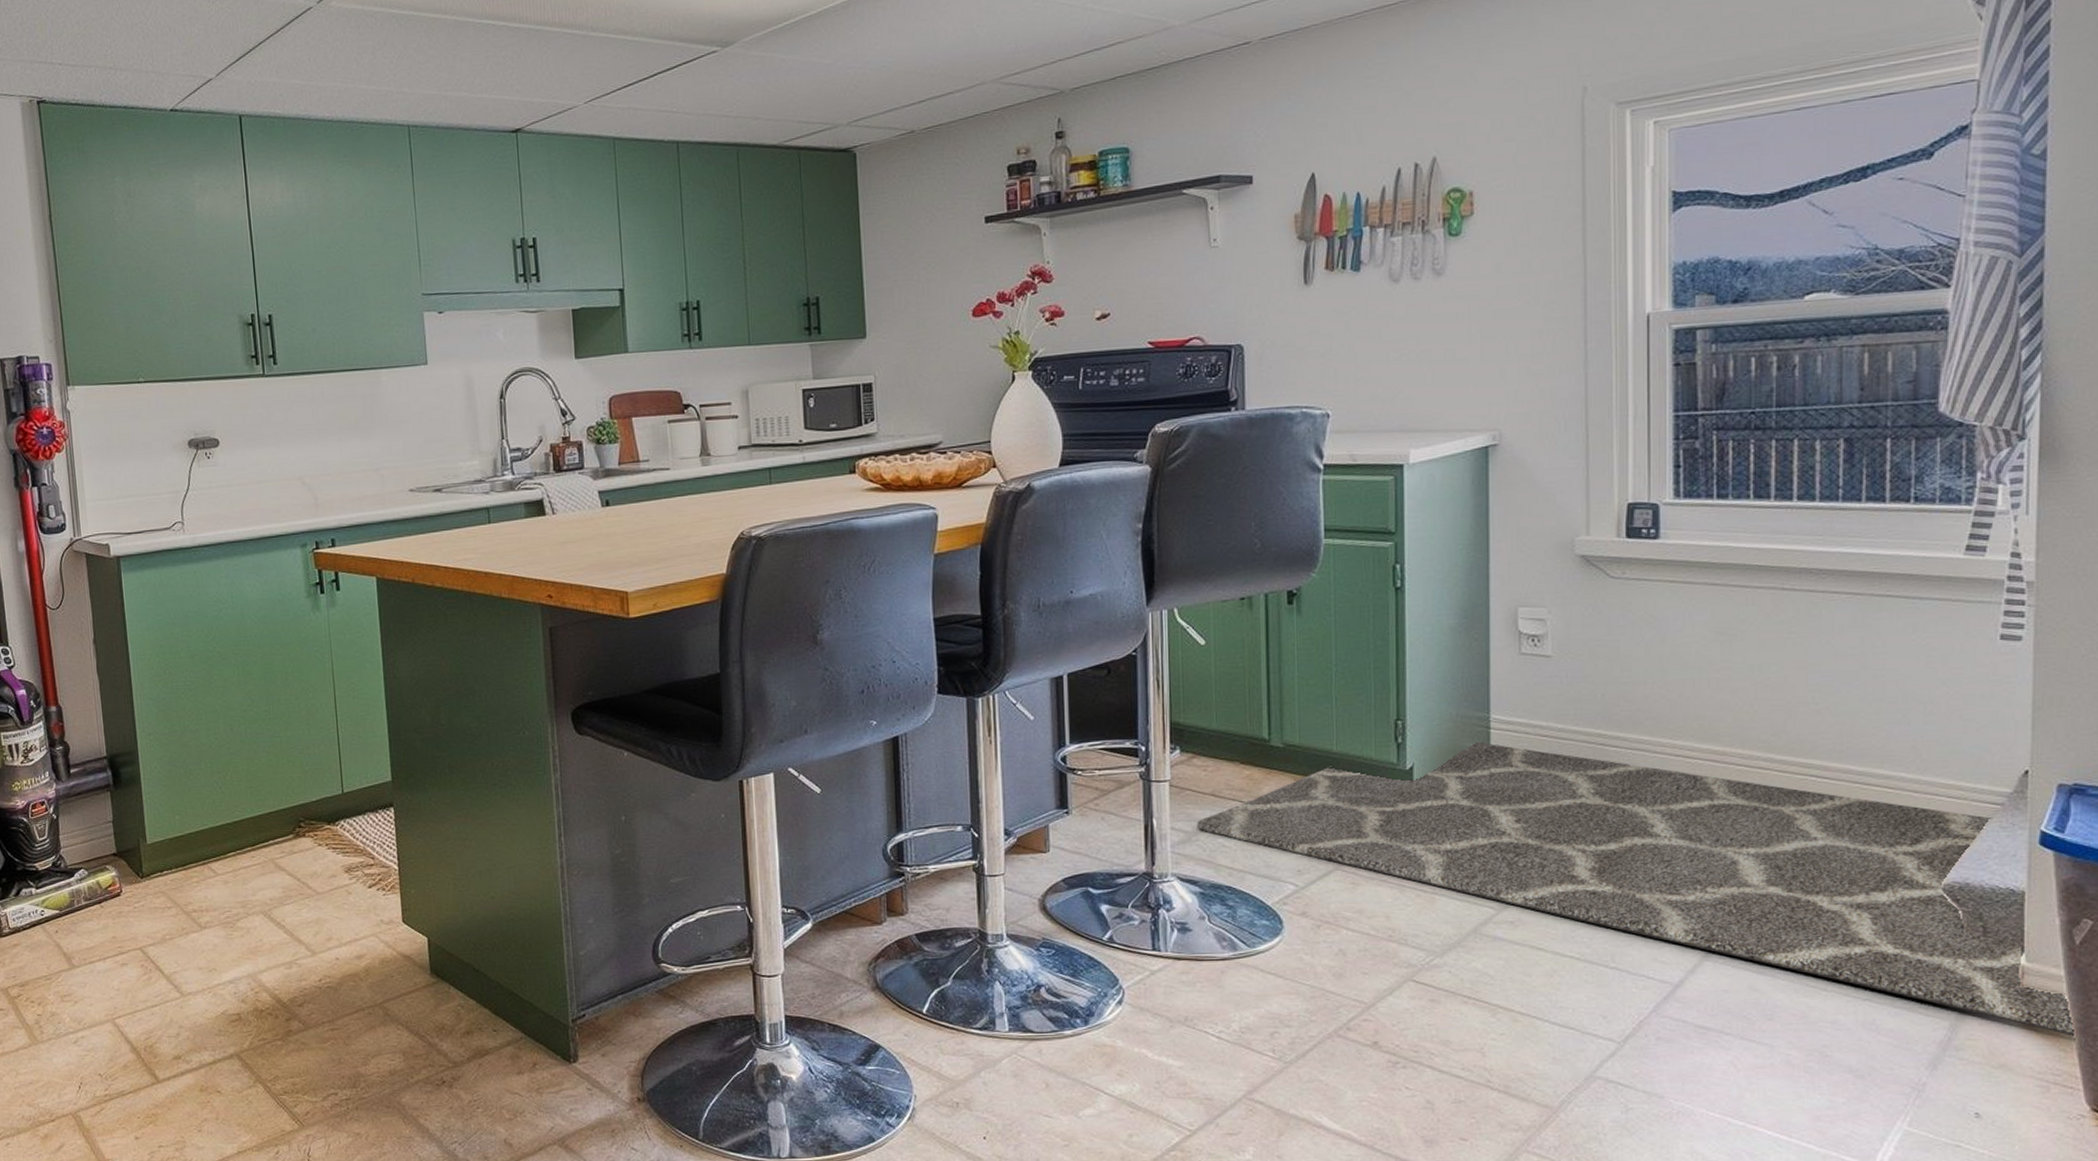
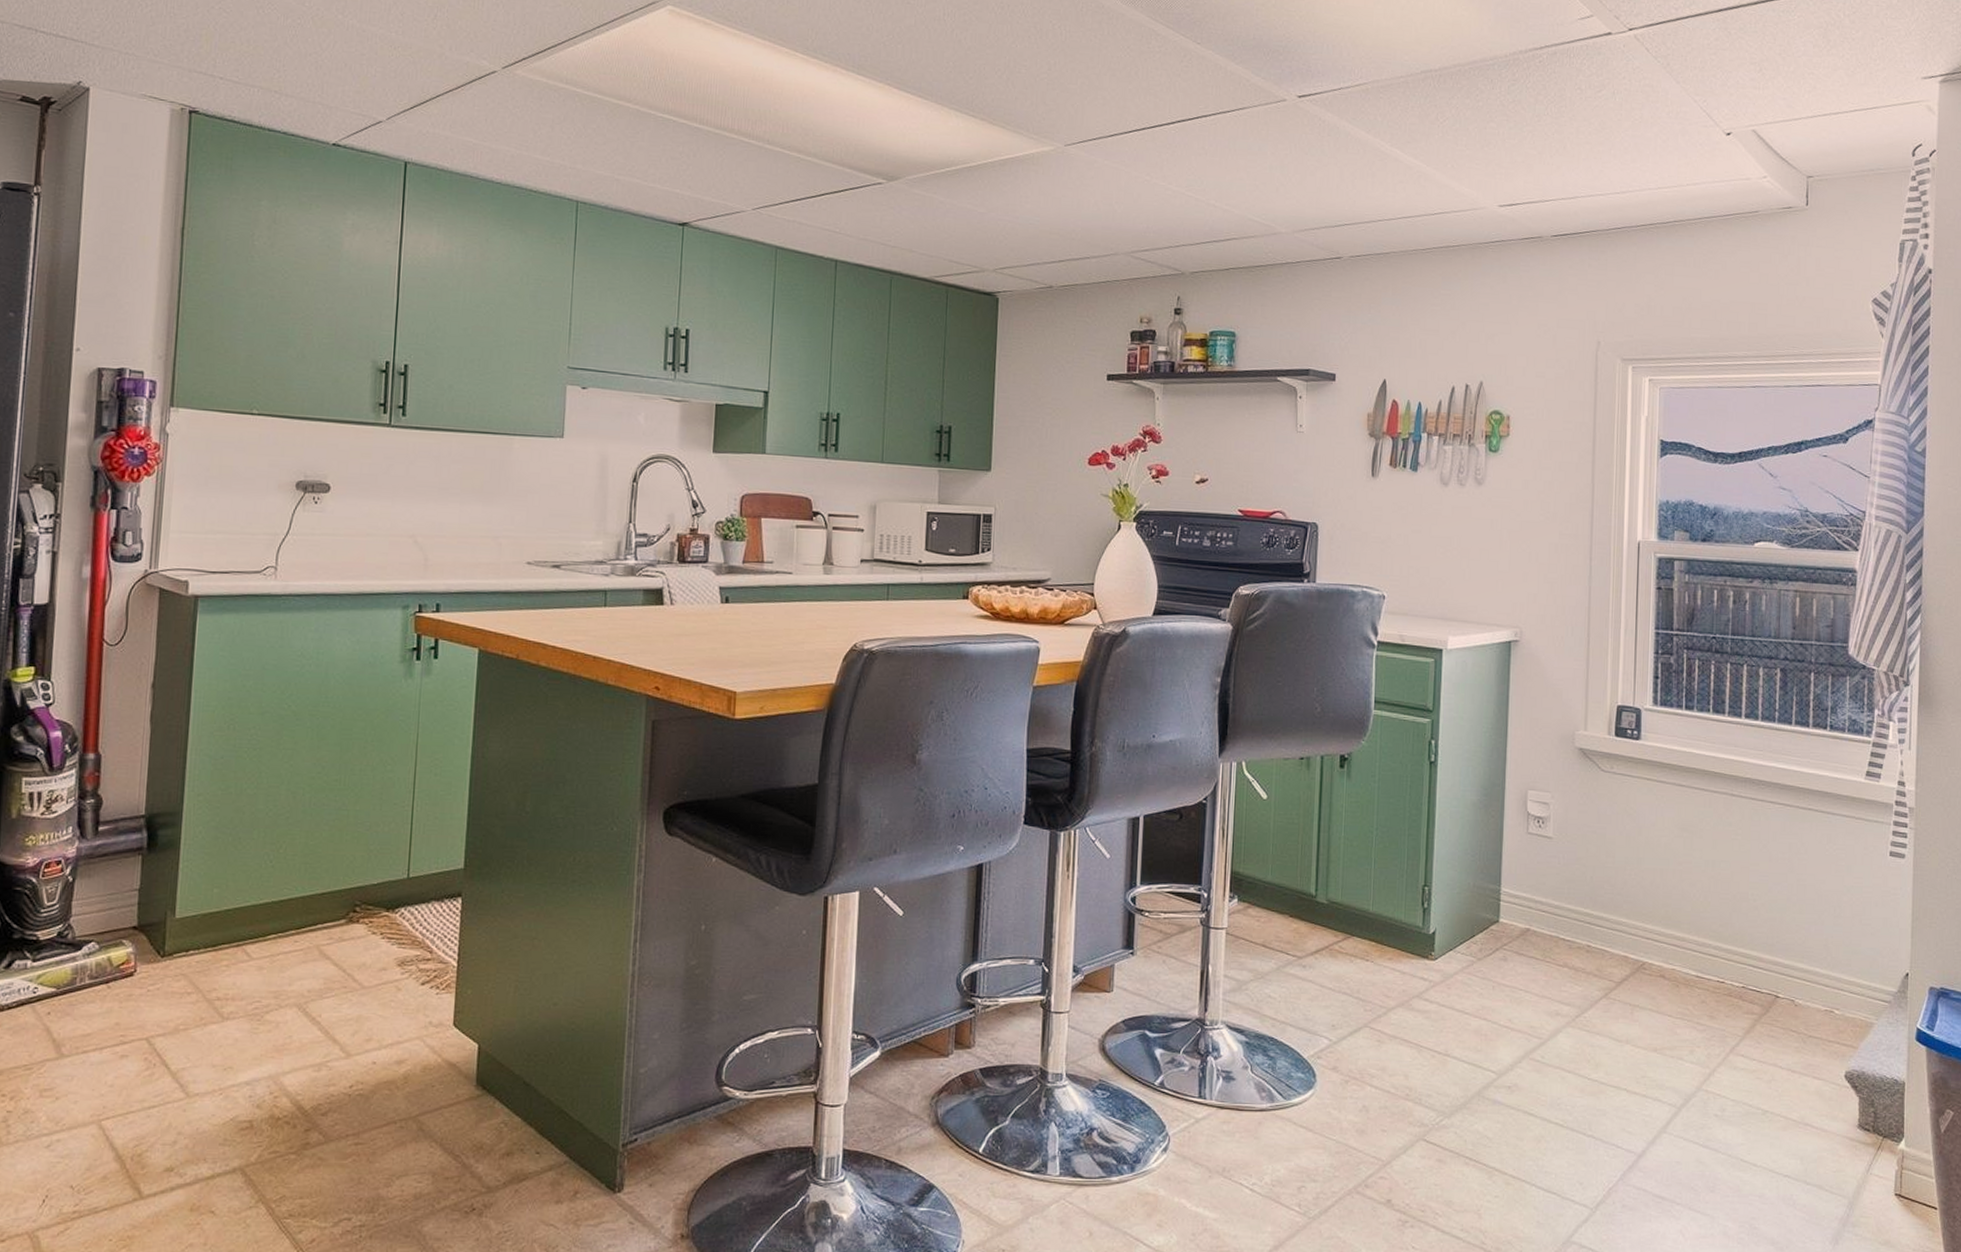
rug: present [1196,740,2074,1037] -> none [1247,911,1940,1217]

